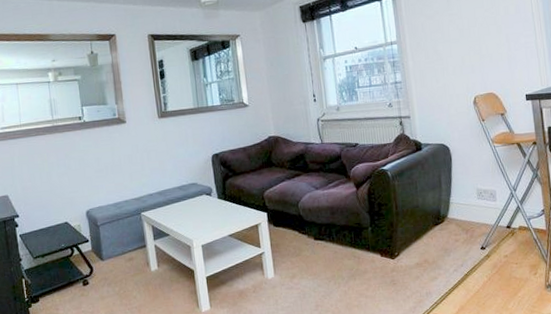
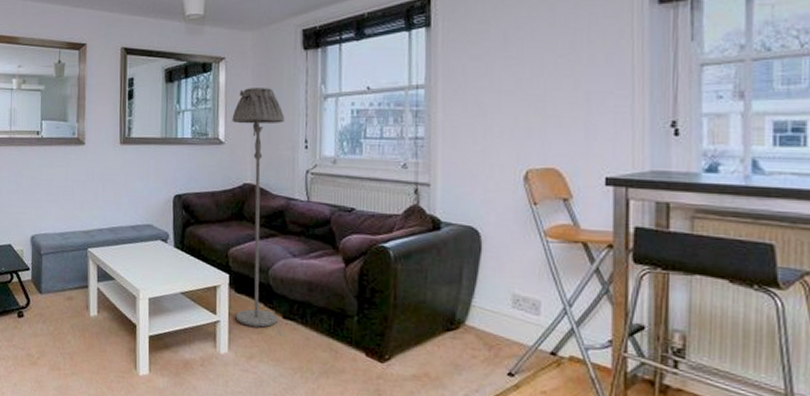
floor lamp: none [252,56,311,252] -> present [232,88,285,328]

